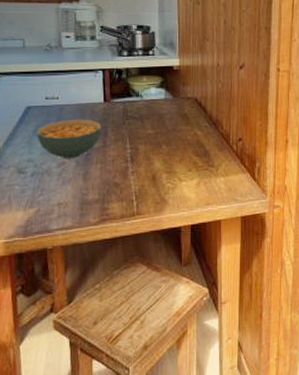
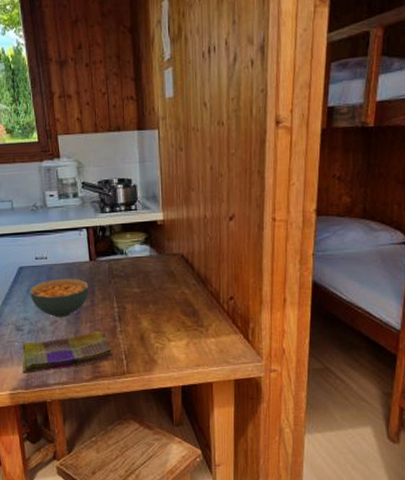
dish towel: none [21,172,125,219] -> present [22,331,115,373]

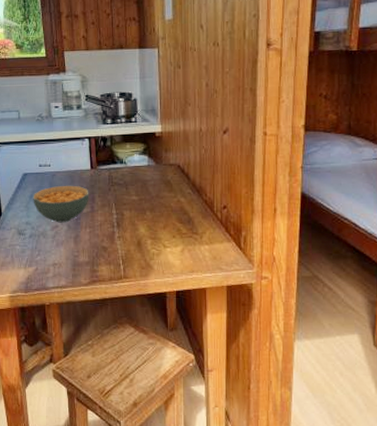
dish towel: present [22,331,115,373] -> none [22,236,113,276]

